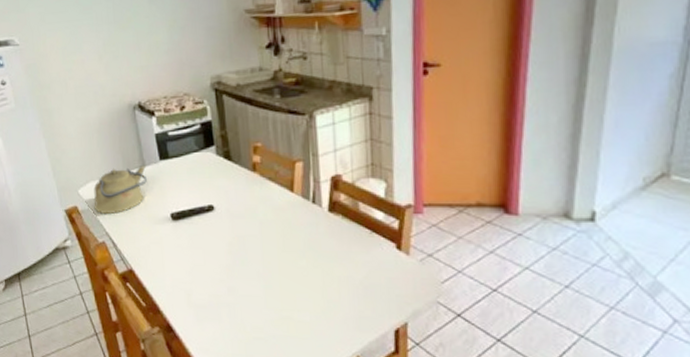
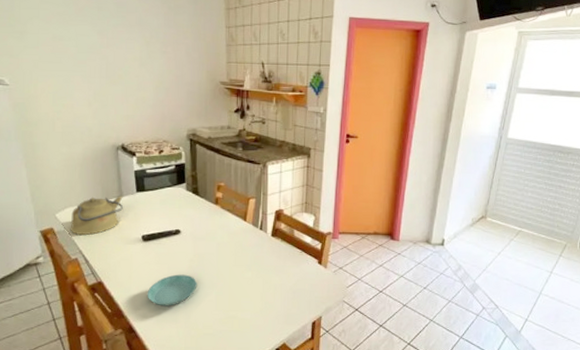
saucer: none [182,261,240,302] -> present [147,274,197,306]

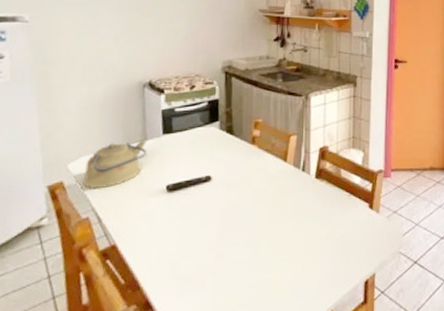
saucer: present [147,274,197,306] -> none [169,230,230,272]

